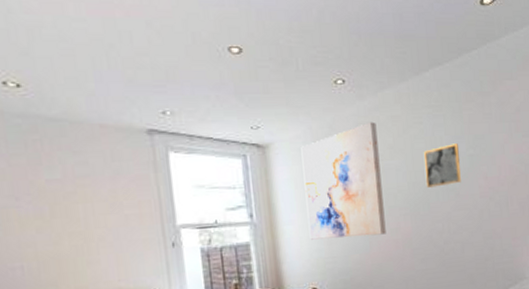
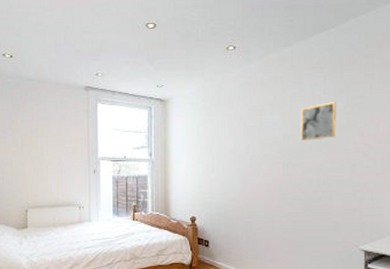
wall art: present [301,122,386,240] -> none [194,81,259,179]

